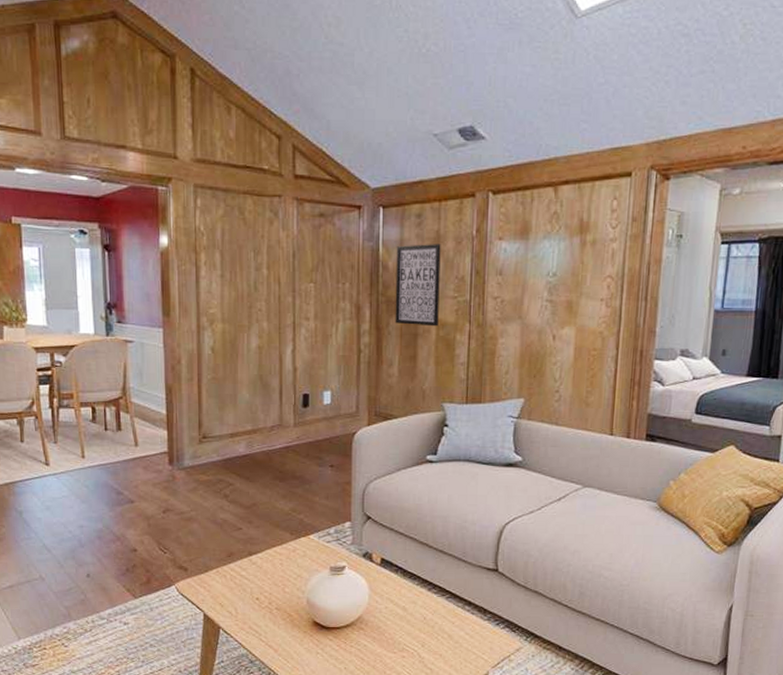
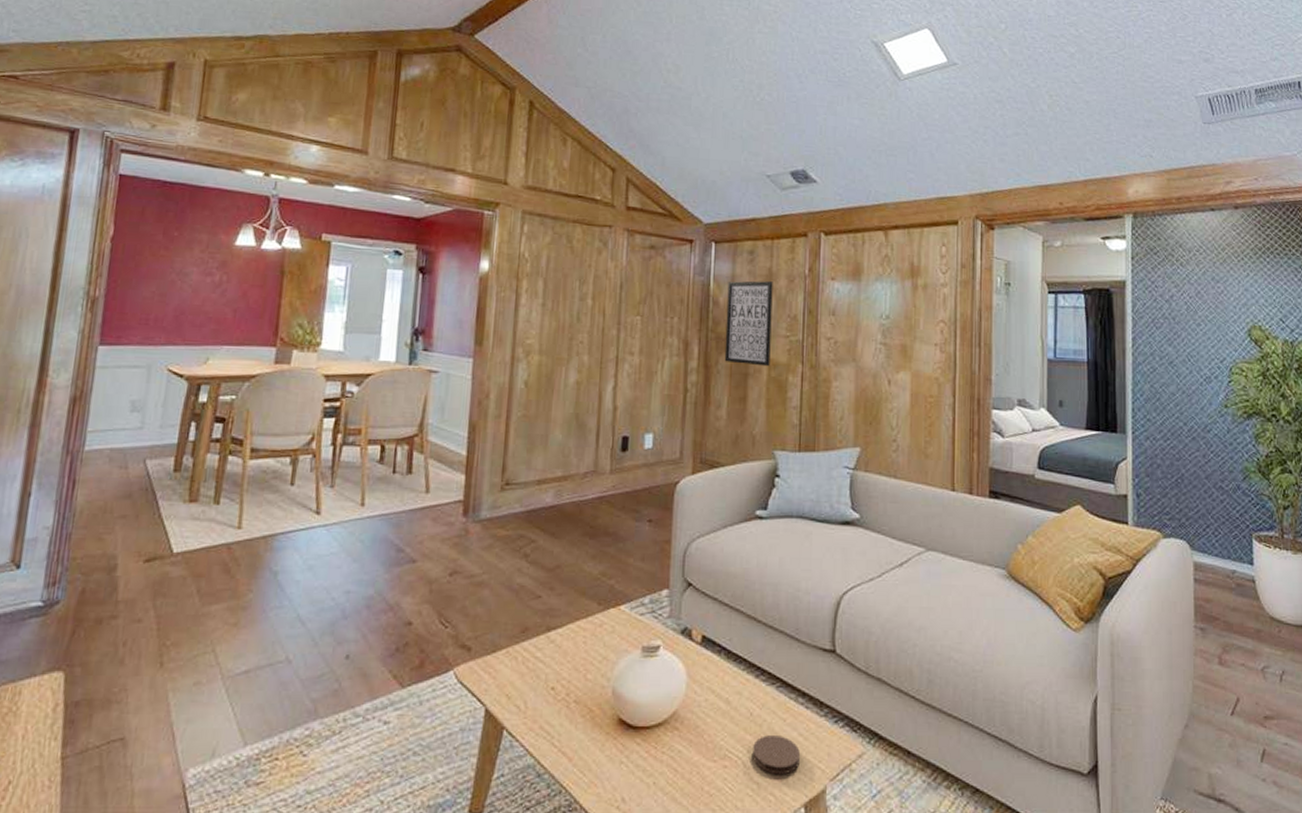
coaster: none [426,633,467,663] -> present [753,734,801,775]

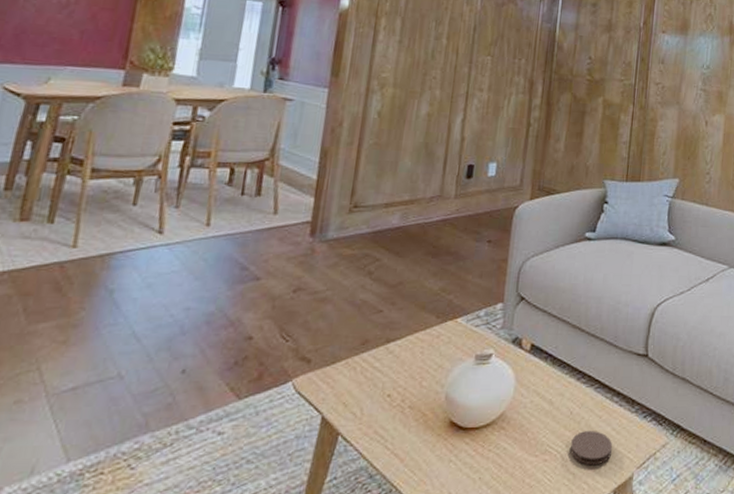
wall art: present [724,280,773,367] -> none [565,29,612,106]

